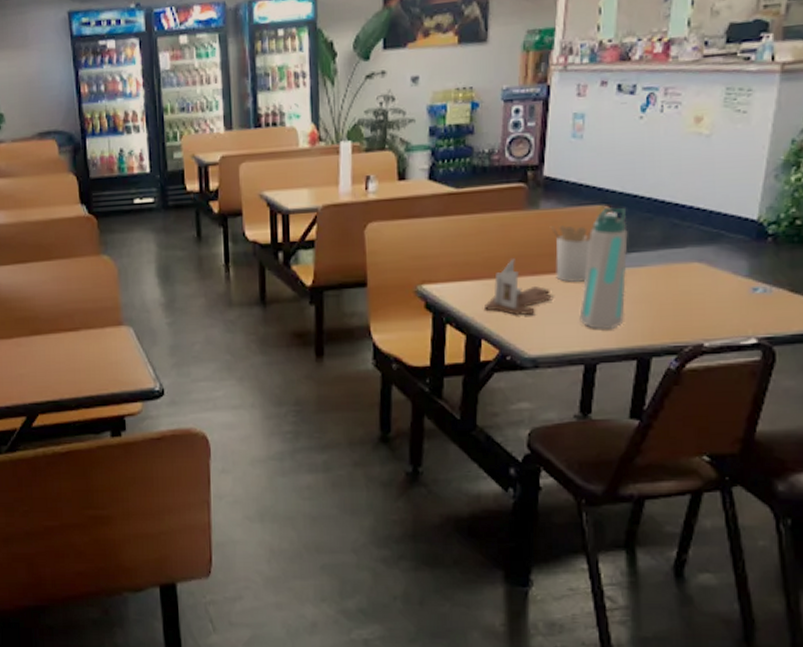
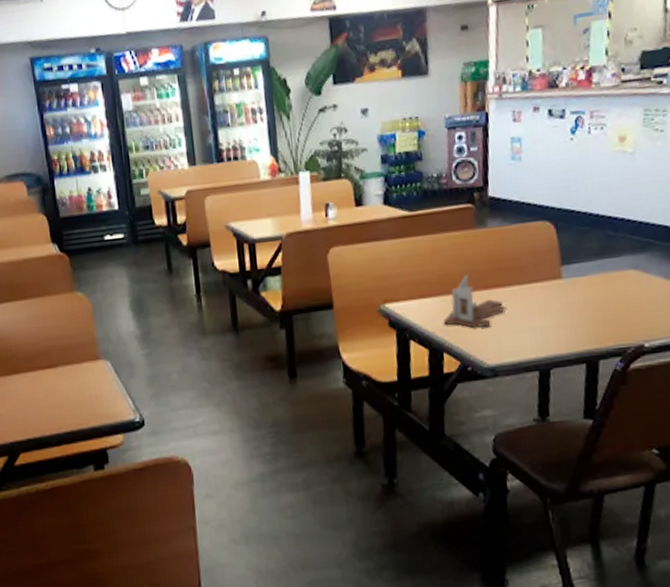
utensil holder: present [550,219,597,282] -> none [498,234,540,294]
water bottle: present [579,207,628,329] -> none [531,222,572,337]

